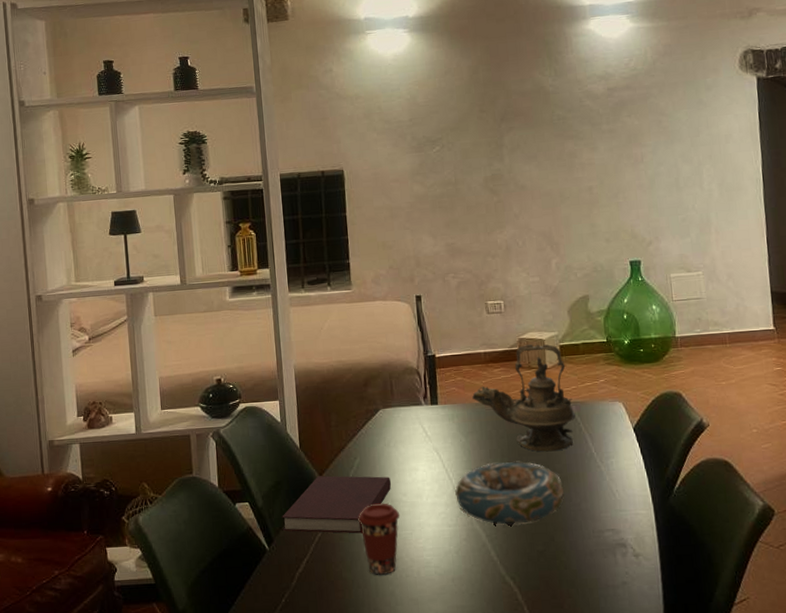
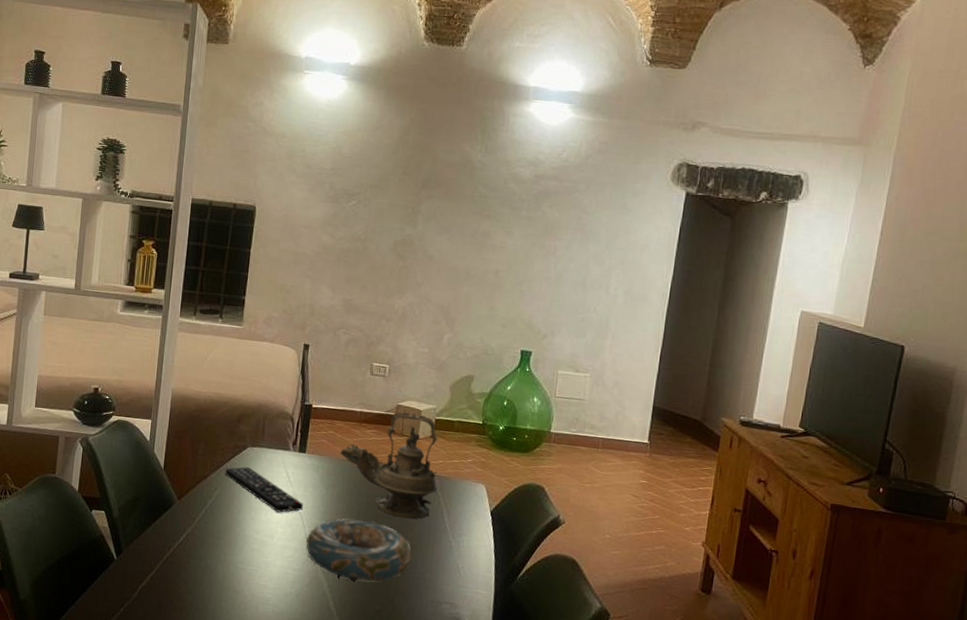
notebook: present [282,475,391,534] -> none [132,499,246,561]
coffee cup: present [358,503,400,575] -> none [207,535,249,604]
remote control: none [361,430,447,470] -> present [225,467,304,513]

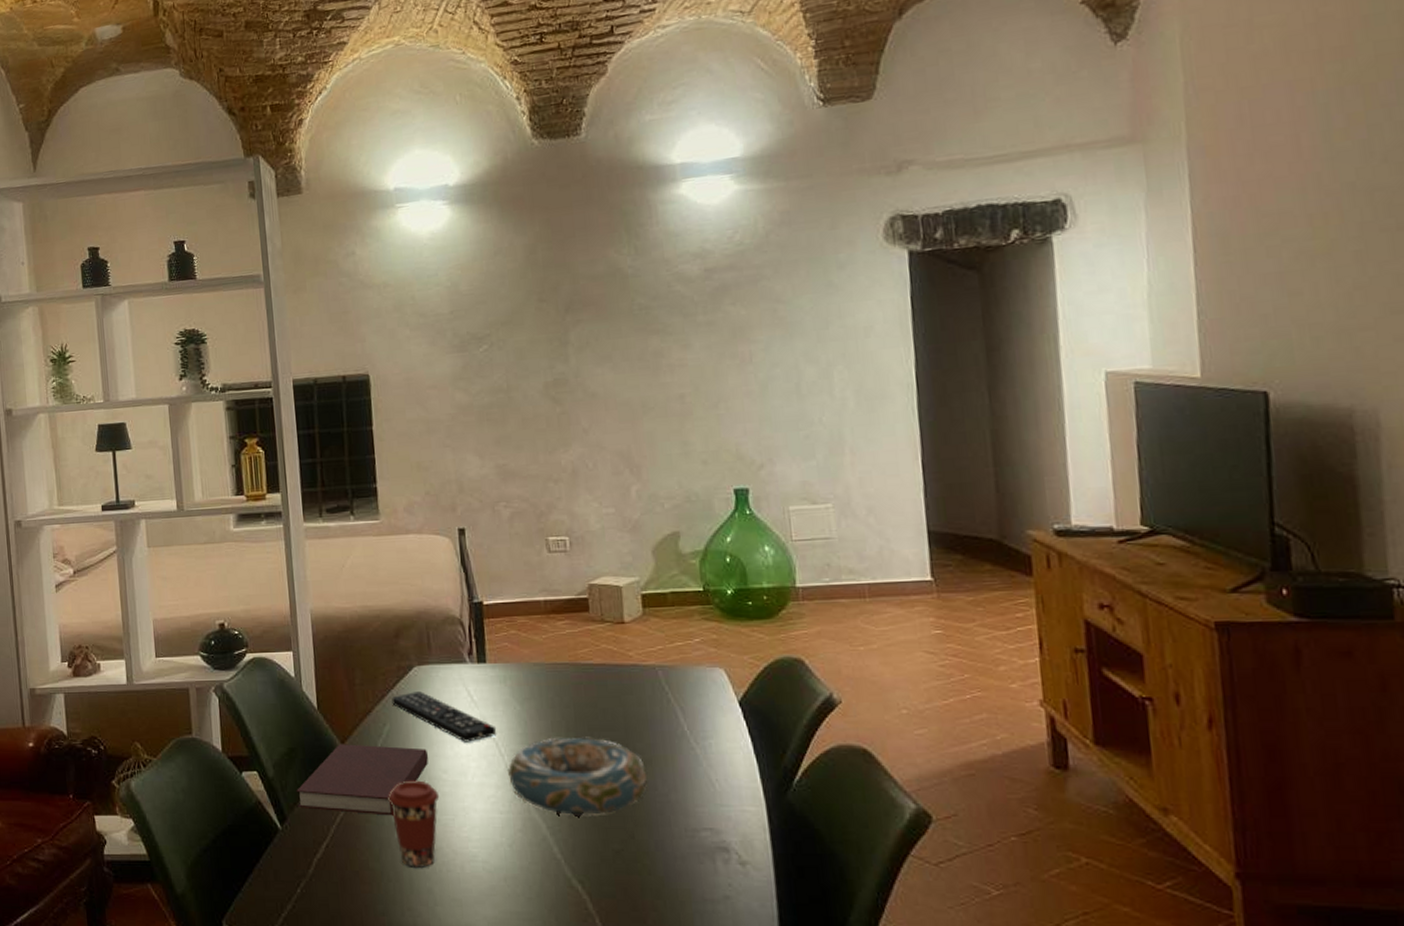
notebook: none [132,499,246,561] -> present [296,744,428,816]
coffee cup: none [207,535,249,604] -> present [388,780,440,867]
teapot: present [340,412,438,519] -> none [529,591,663,727]

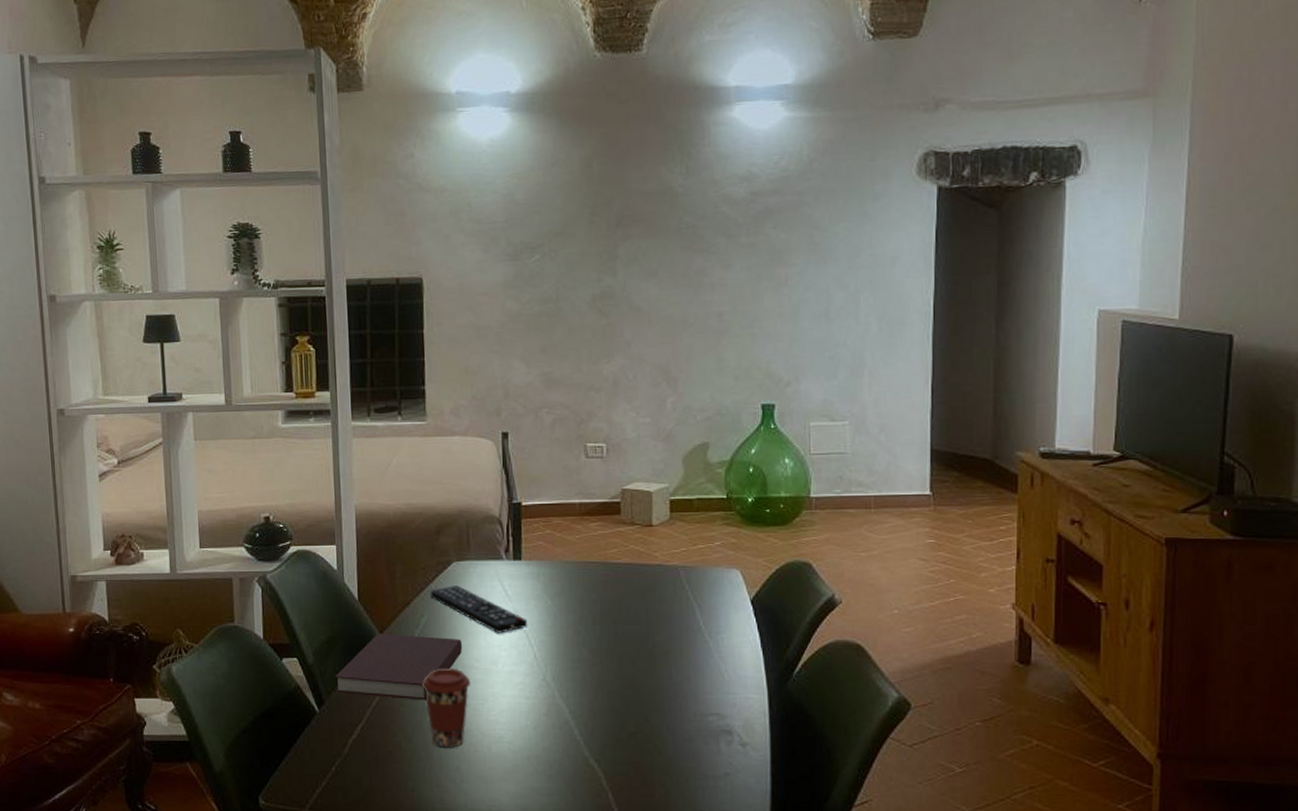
decorative bowl: present [507,736,648,817] -> none [535,630,664,702]

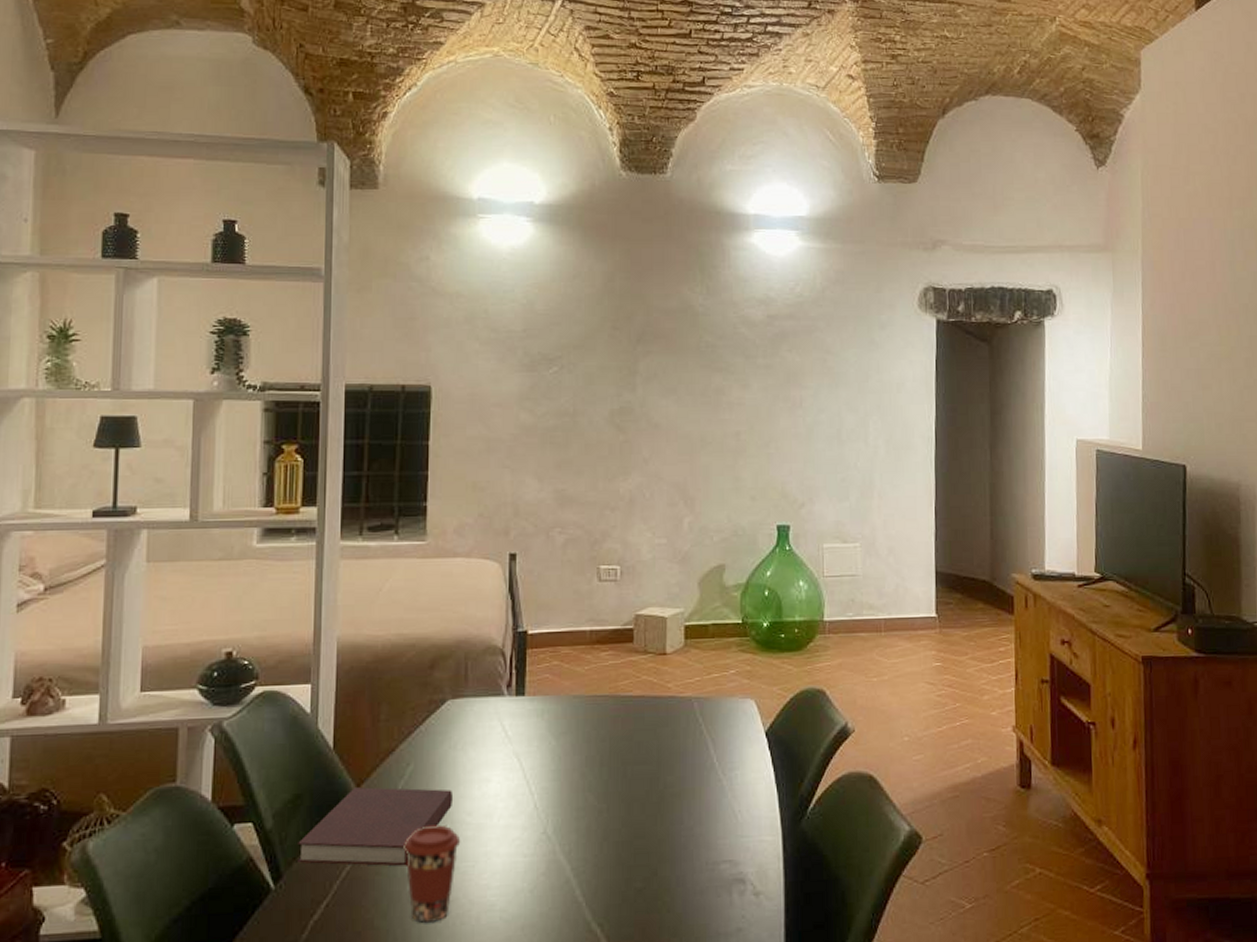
remote control: present [430,586,528,634] -> none [419,727,529,781]

